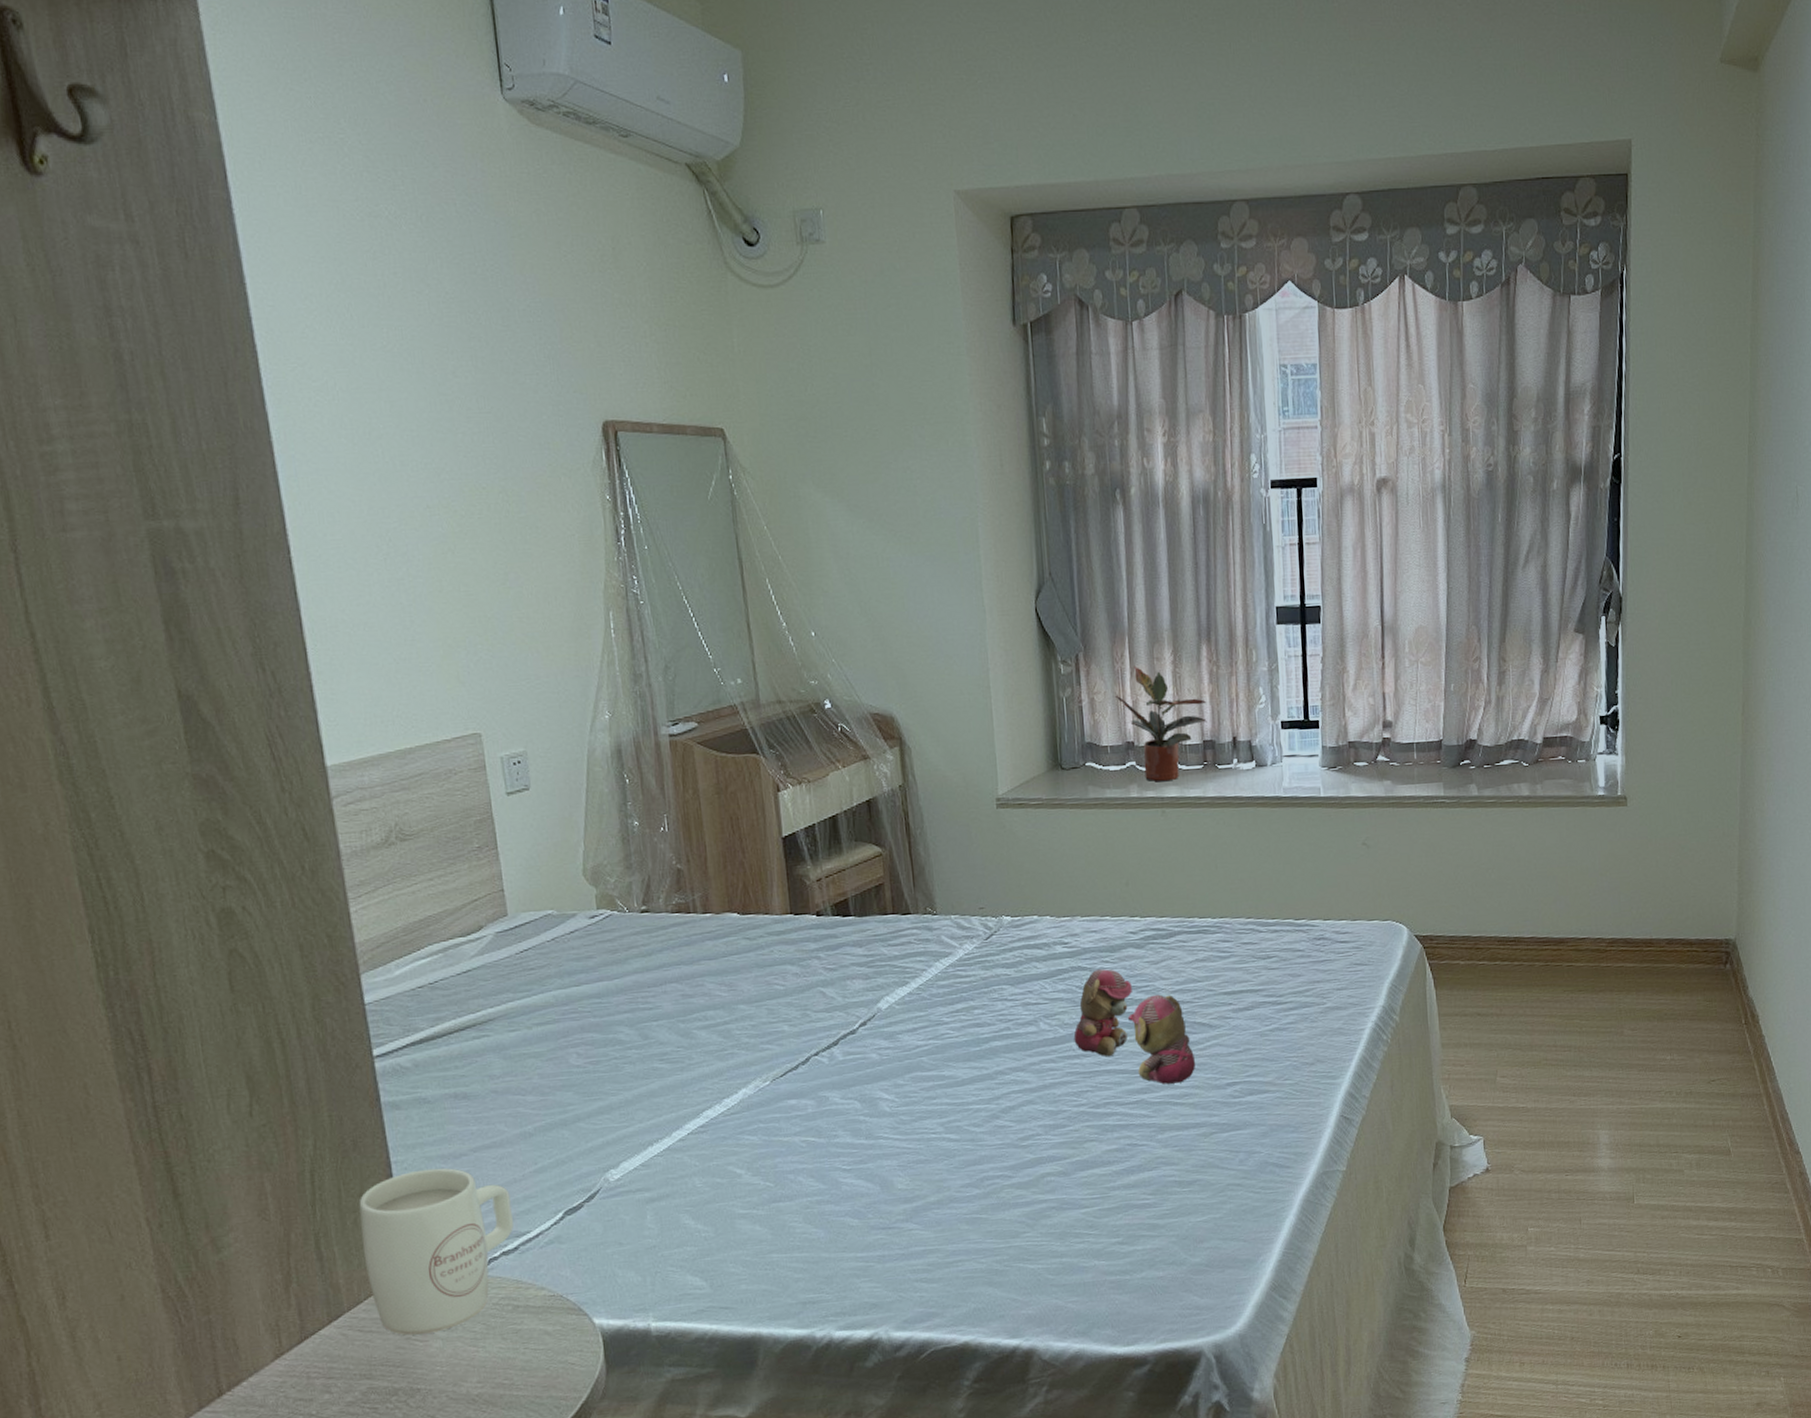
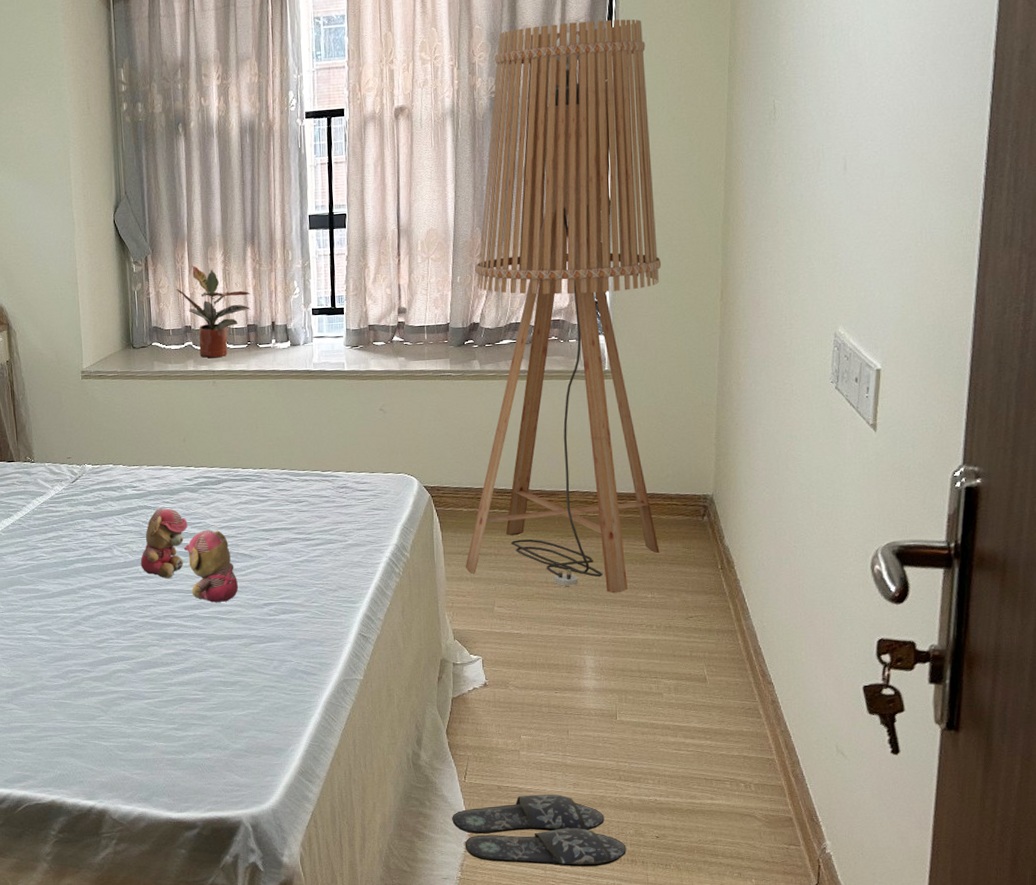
slippers: none [1451,1294,1646,1380] -> present [452,794,627,867]
floor lamp: none [1463,384,1679,1056] -> present [465,19,662,593]

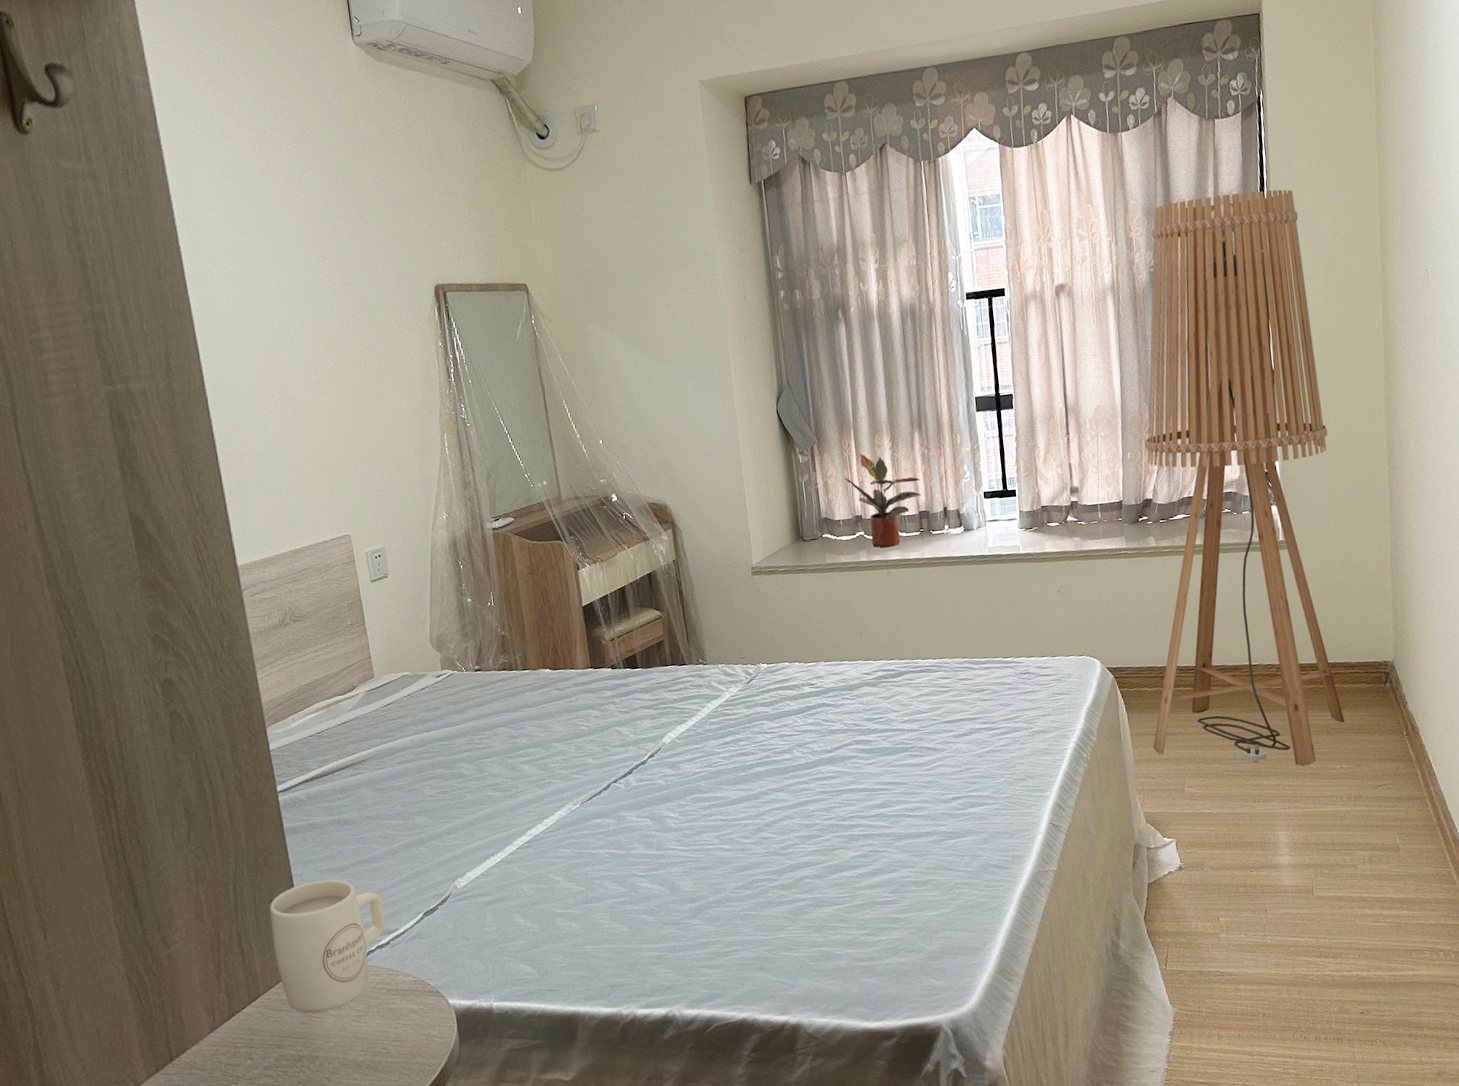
stuffed animal: present [140,508,239,603] -> none [822,704,925,800]
slippers: present [452,794,627,867] -> none [1155,975,1332,1051]

